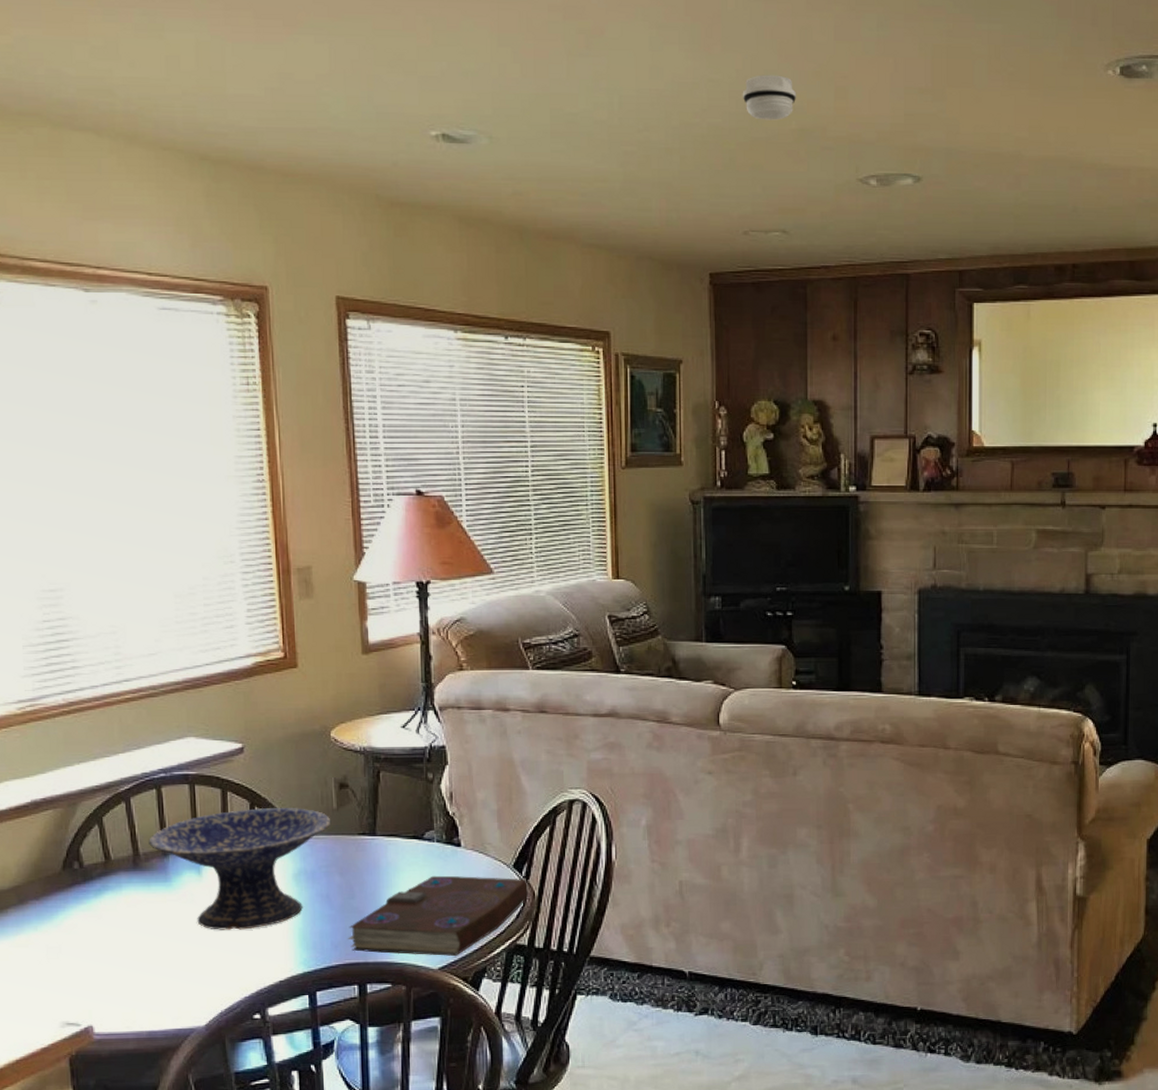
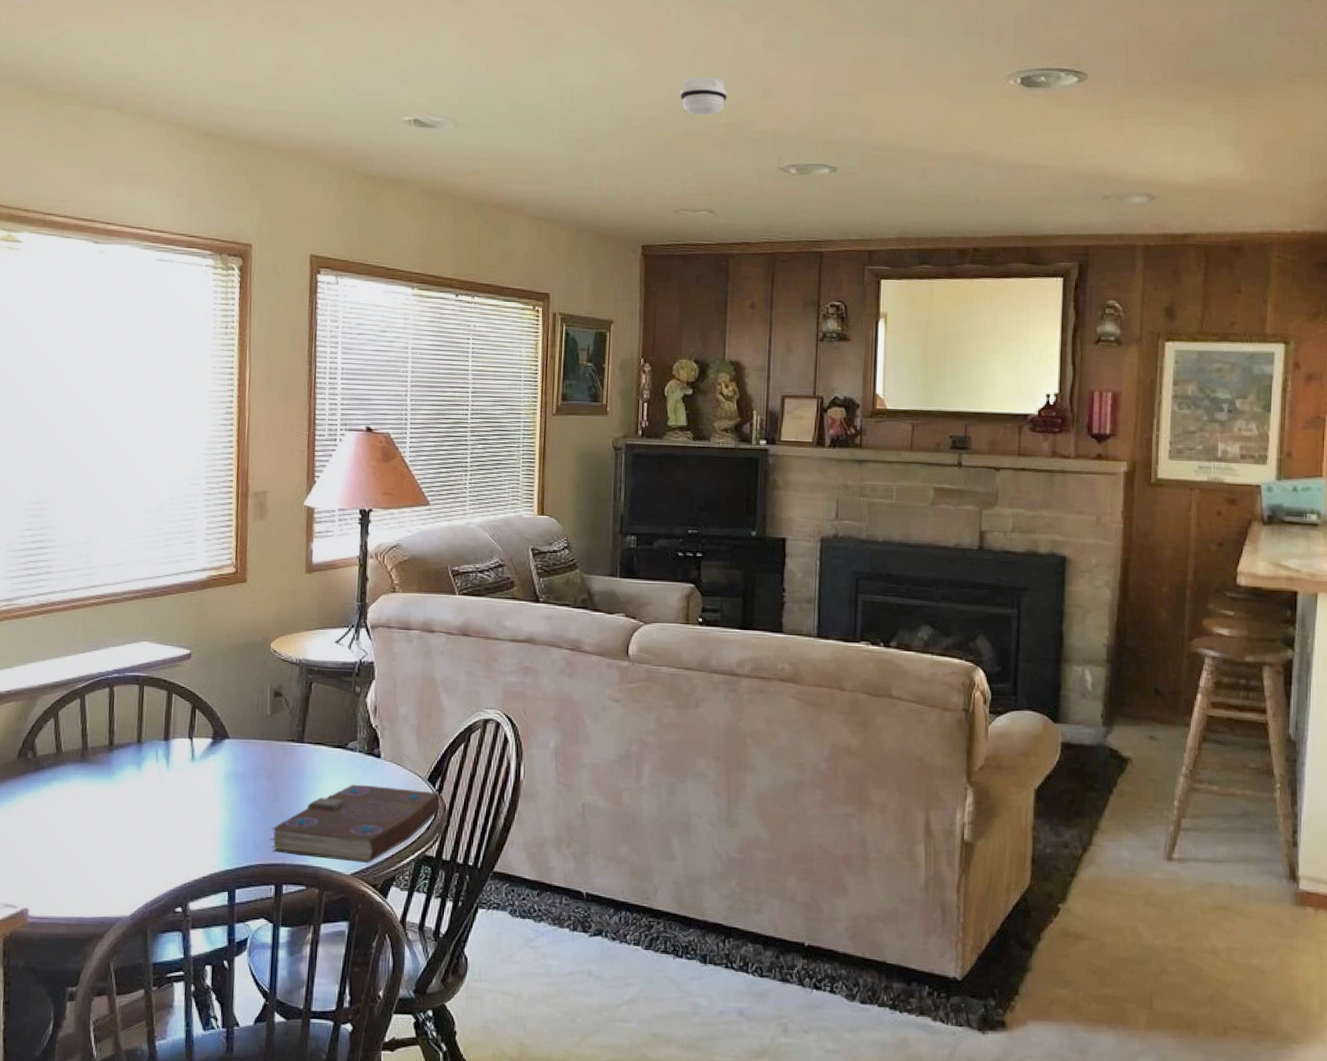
decorative bowl: present [148,808,331,930] -> none [97,711,264,825]

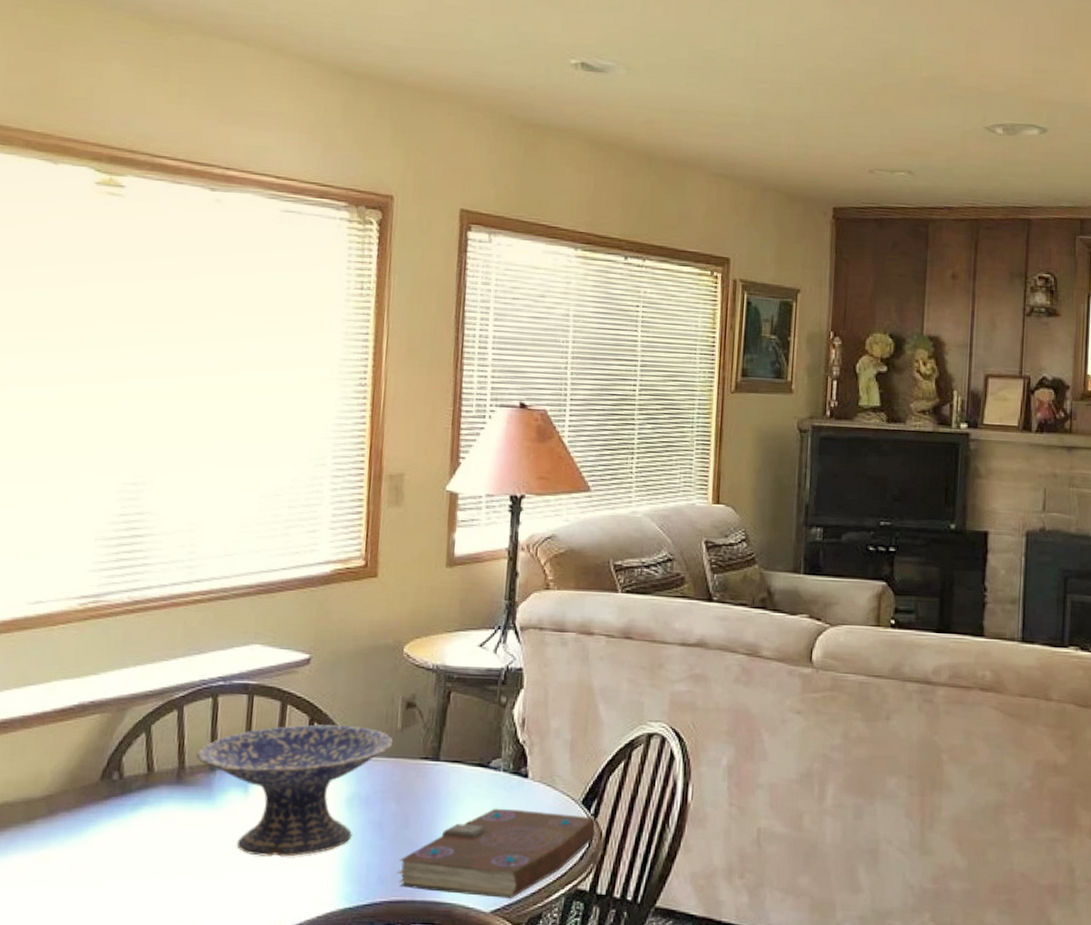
decorative bowl: none [97,711,264,825] -> present [196,724,394,857]
smoke detector: present [679,76,728,116] -> none [876,25,930,68]

